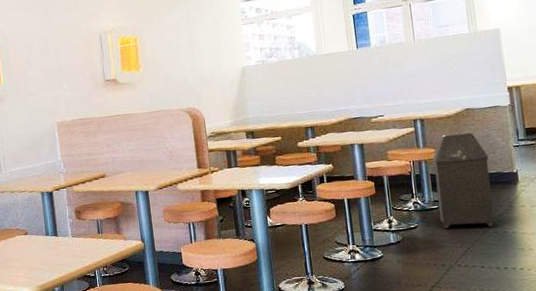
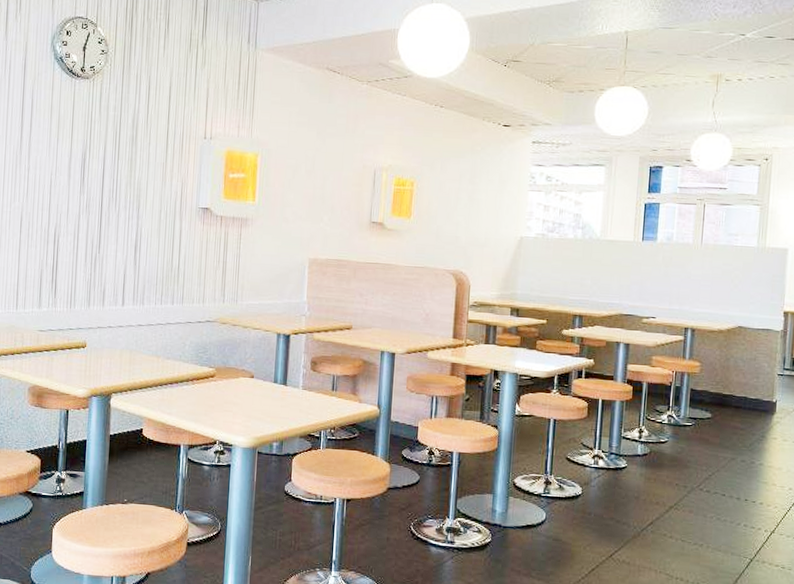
trash can: present [433,132,494,228] -> none [691,350,752,454]

